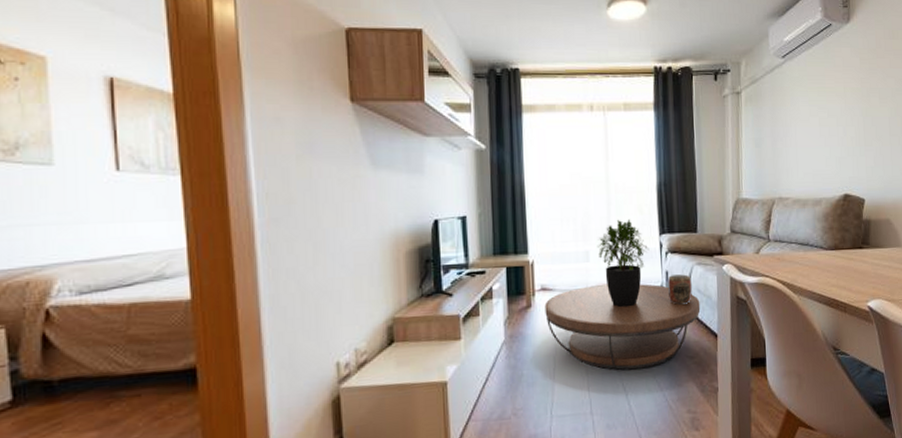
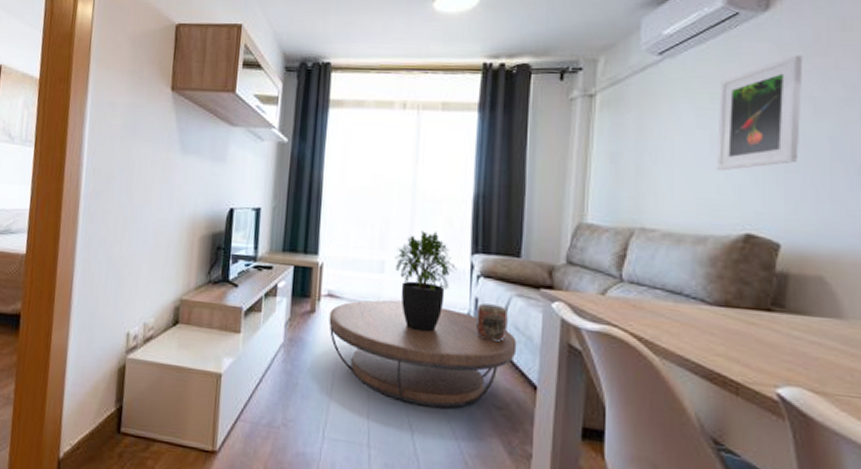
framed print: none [823,57,872,148] -> present [717,55,803,171]

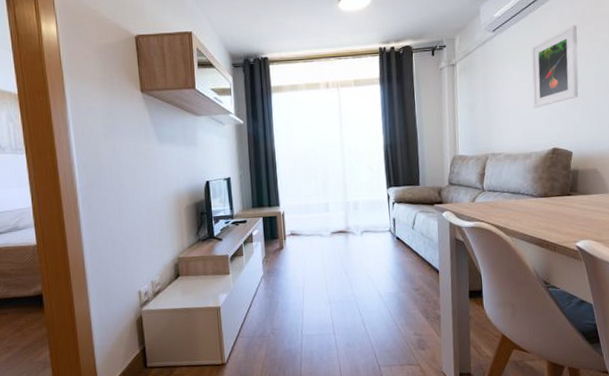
coffee table: present [329,300,517,409] -> none [294,229,424,300]
potted plant: present [395,230,457,333] -> none [335,175,379,249]
decorative container: present [475,303,508,342] -> none [394,220,416,246]

